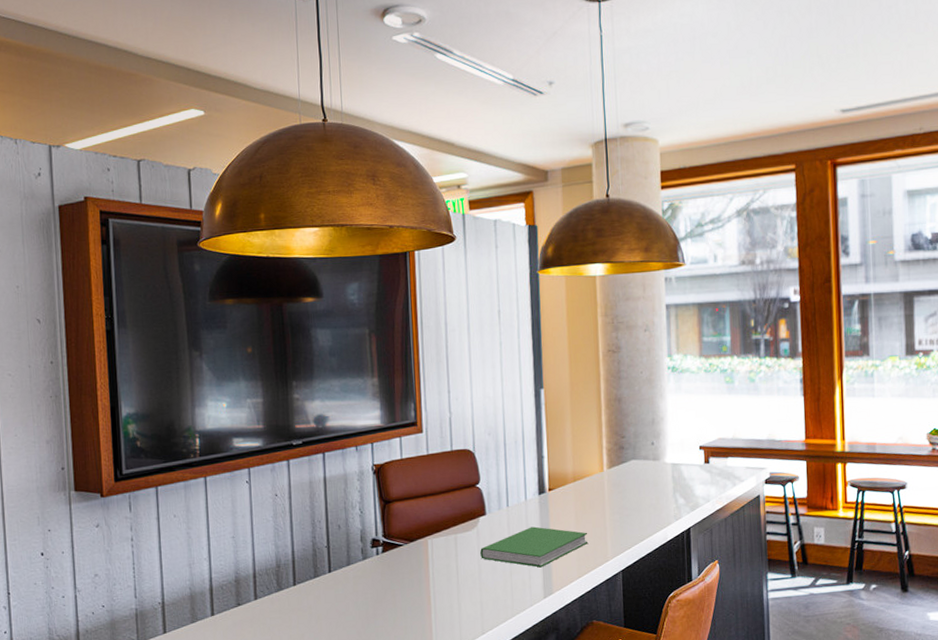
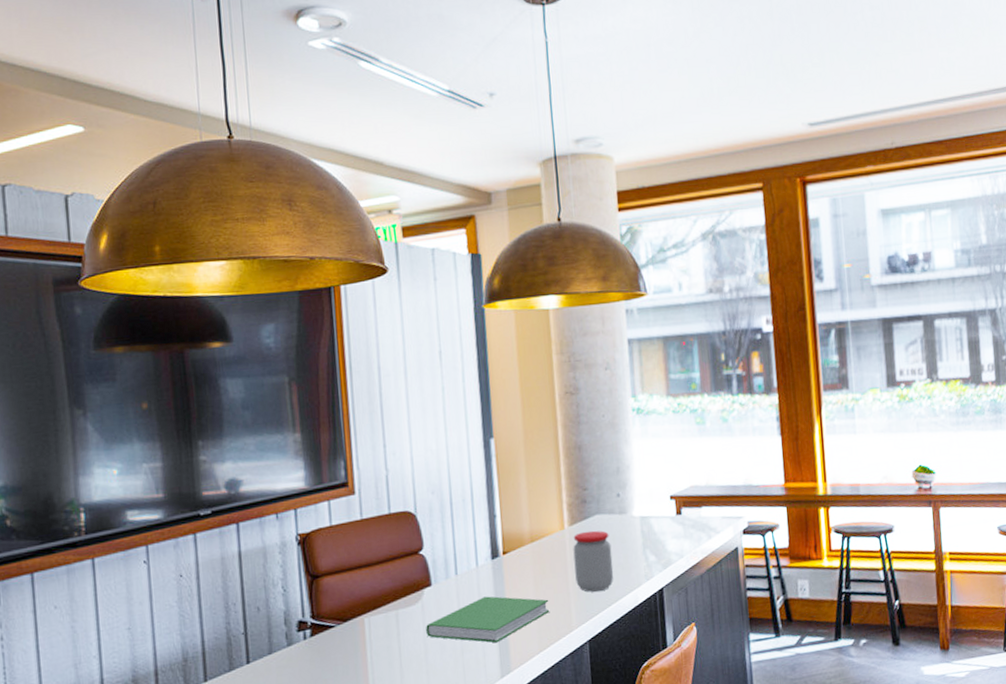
jar: none [610,474,646,528] -> present [573,530,614,592]

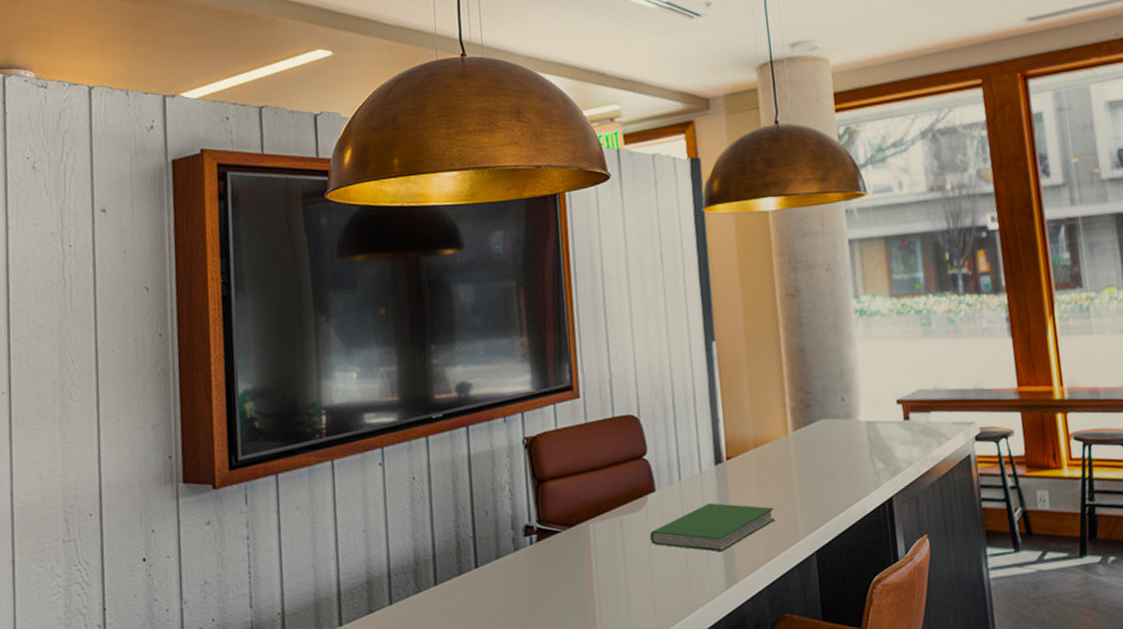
jar: present [573,530,614,592] -> none [797,436,841,501]

